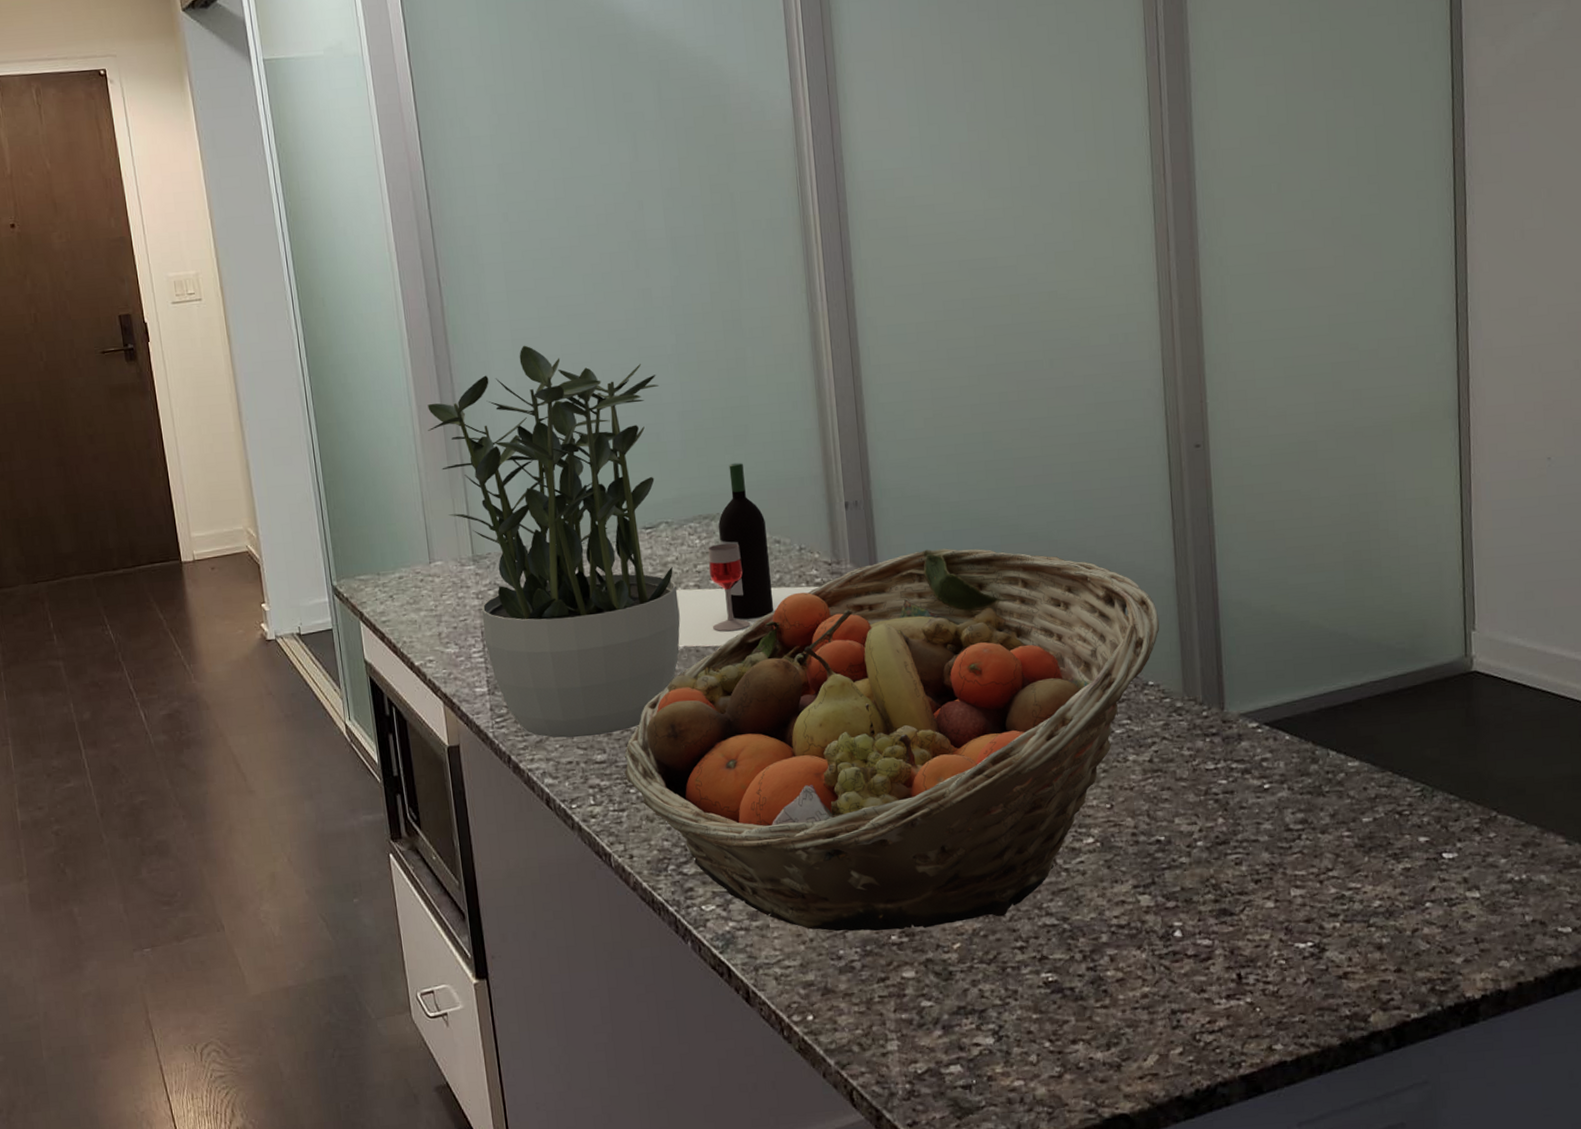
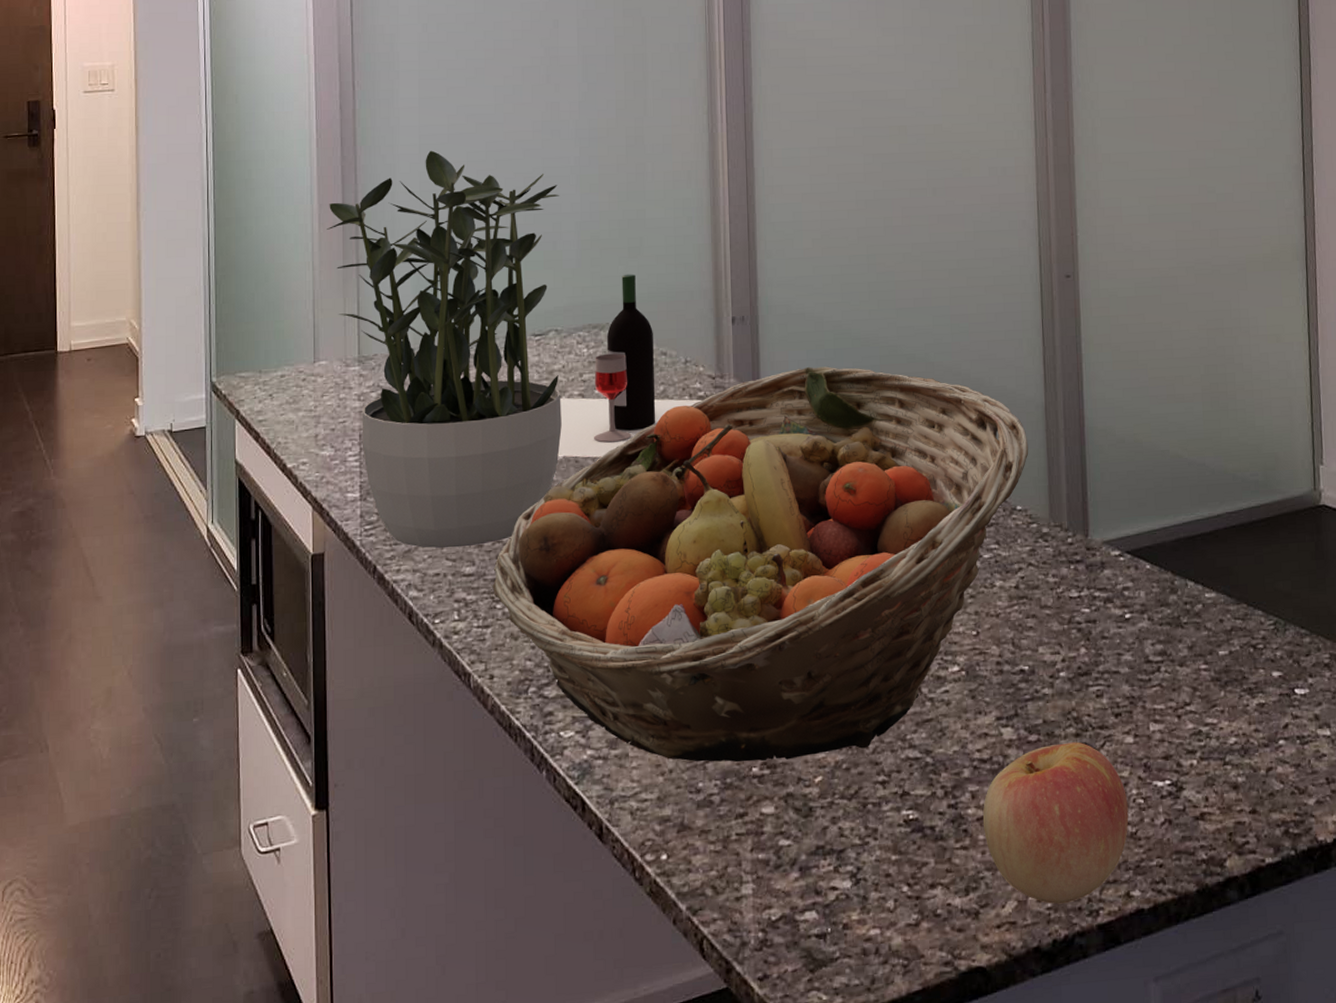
apple: none [1122,907,1270,1058] -> present [983,742,1129,904]

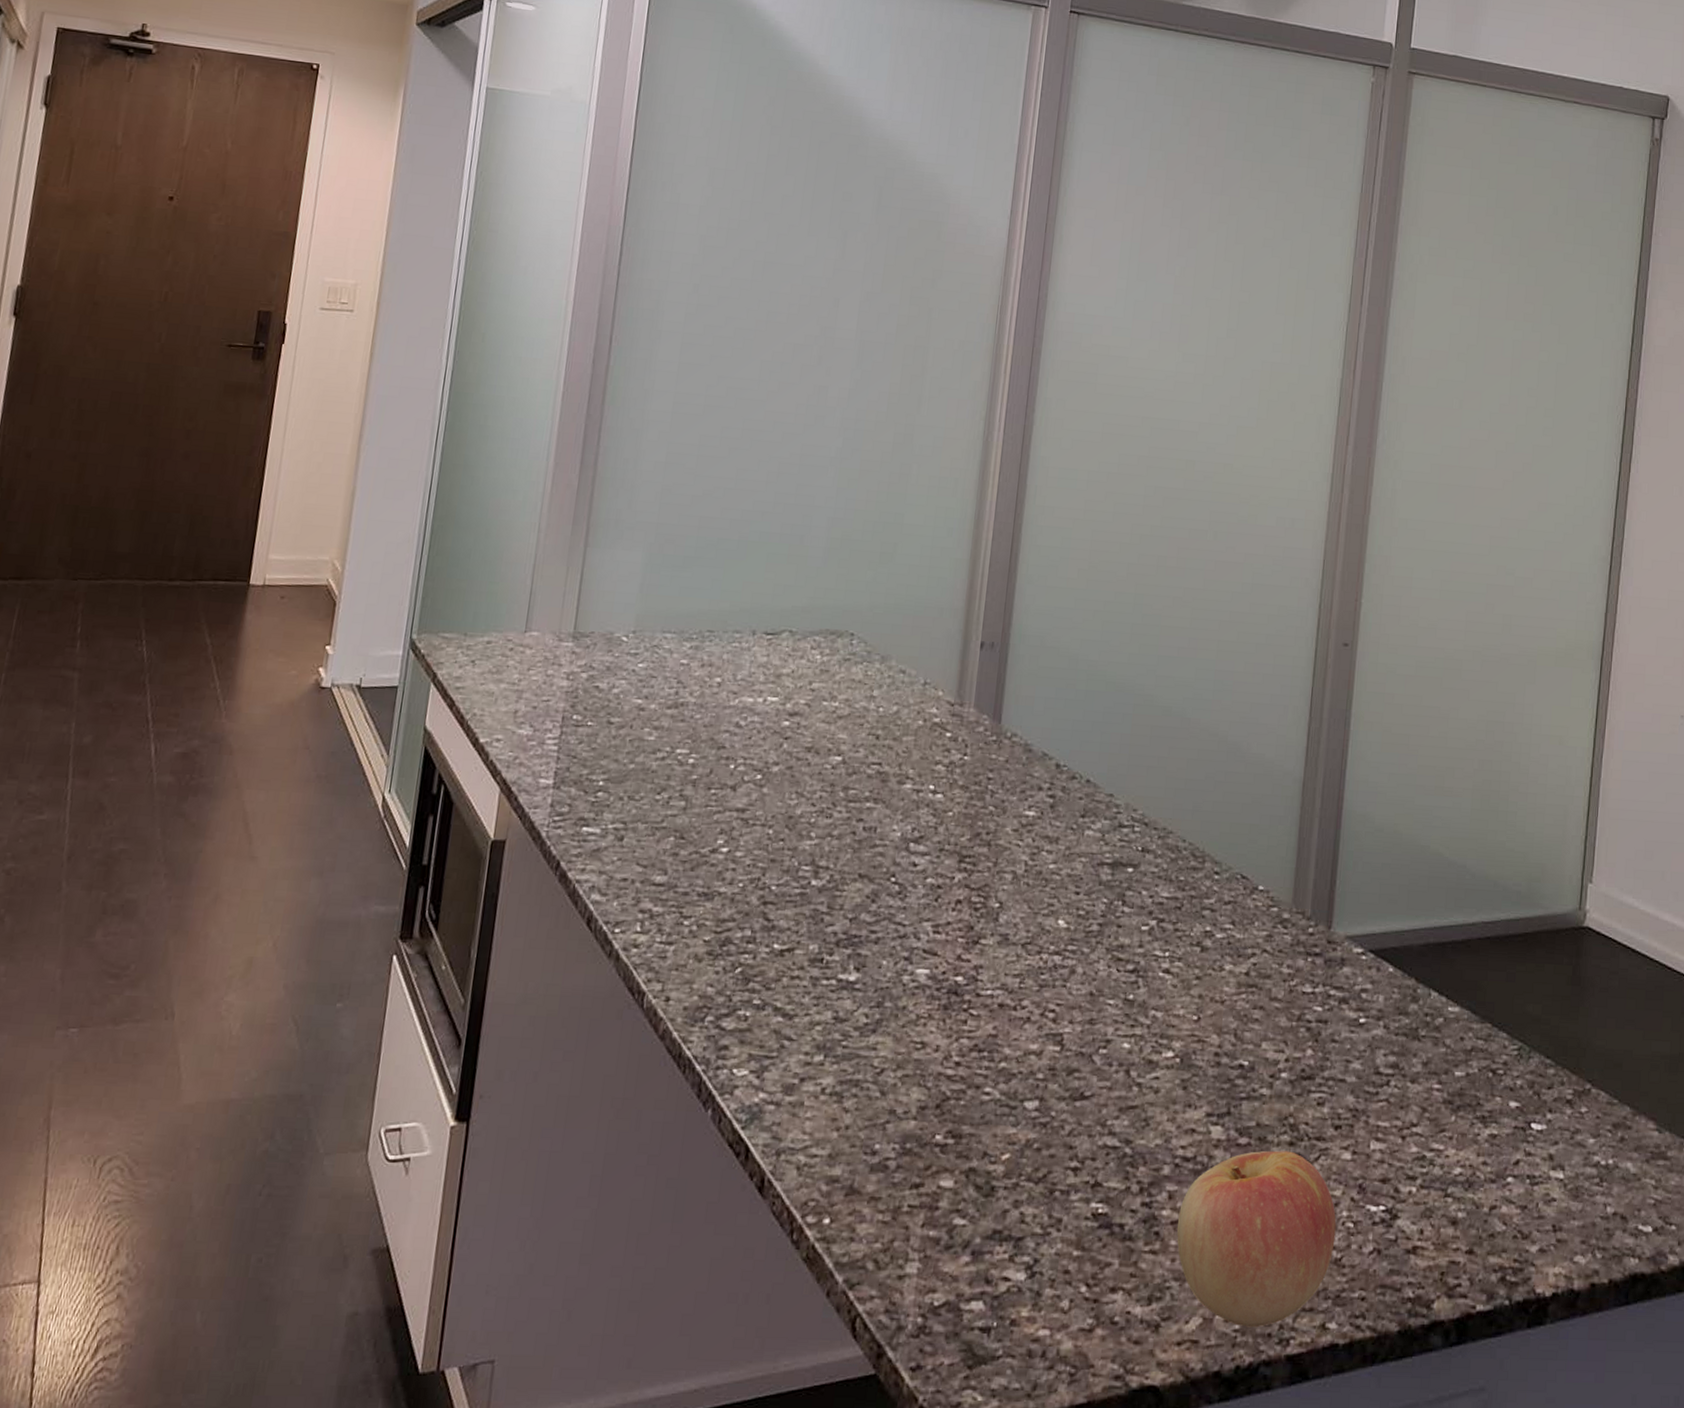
potted plant: present [327,150,562,549] -> none [558,420,815,854]
fruit basket: present [492,366,1029,763] -> none [682,705,1280,1131]
wine bottle: present [557,273,703,458] -> none [773,580,937,775]

